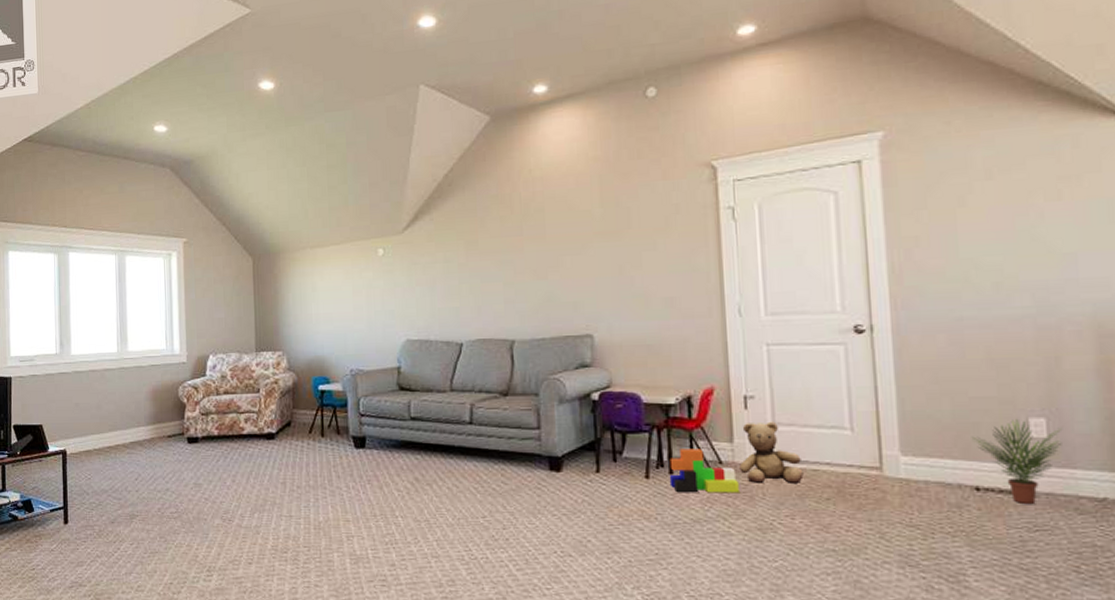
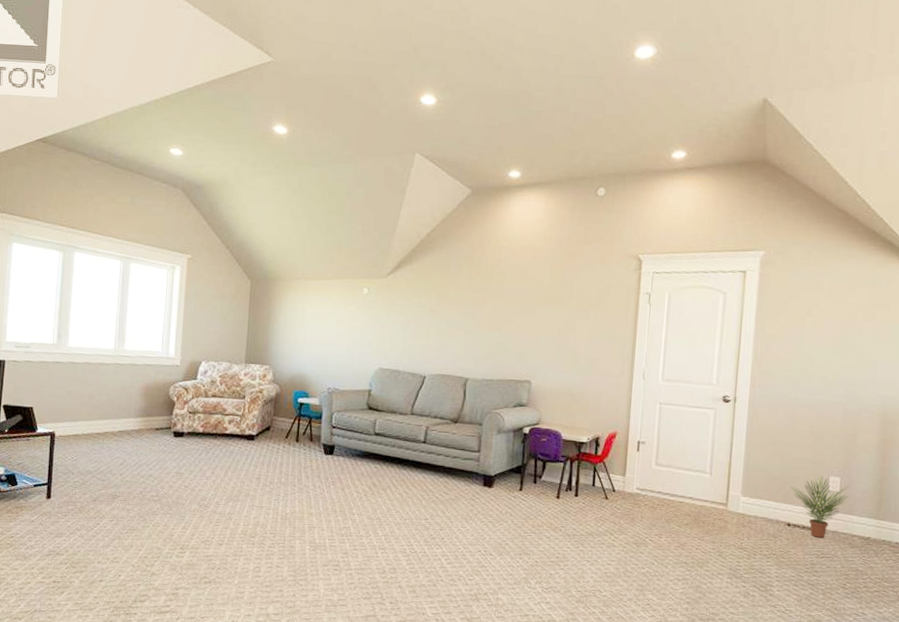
toy blocks: present [669,449,739,493] -> none [574,478,625,515]
teddy bear: present [739,421,804,483] -> none [627,462,672,511]

